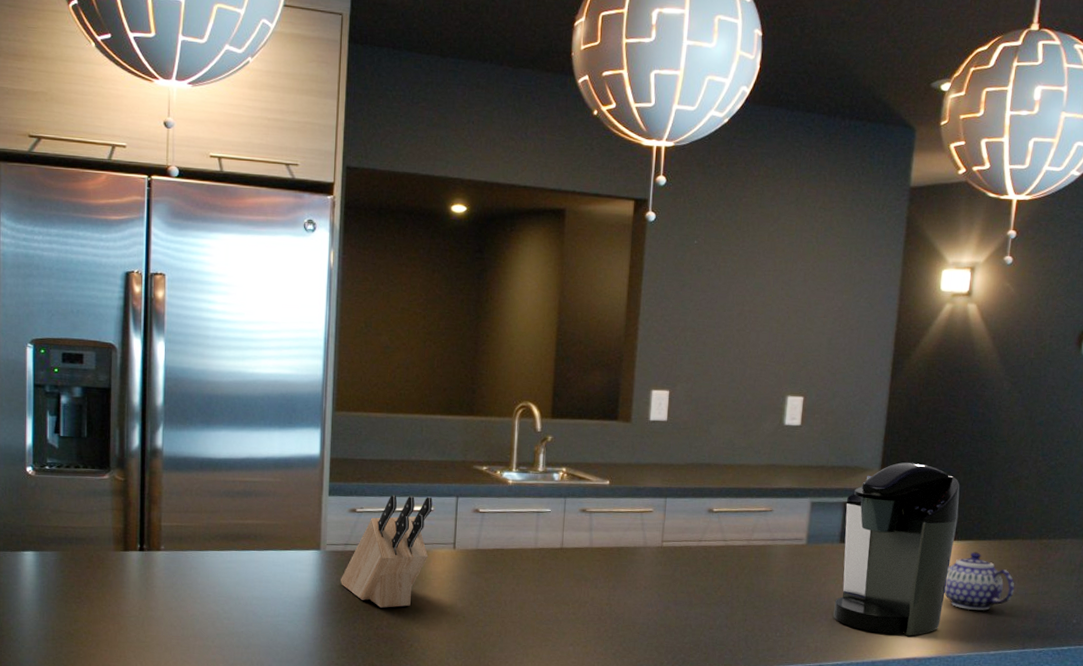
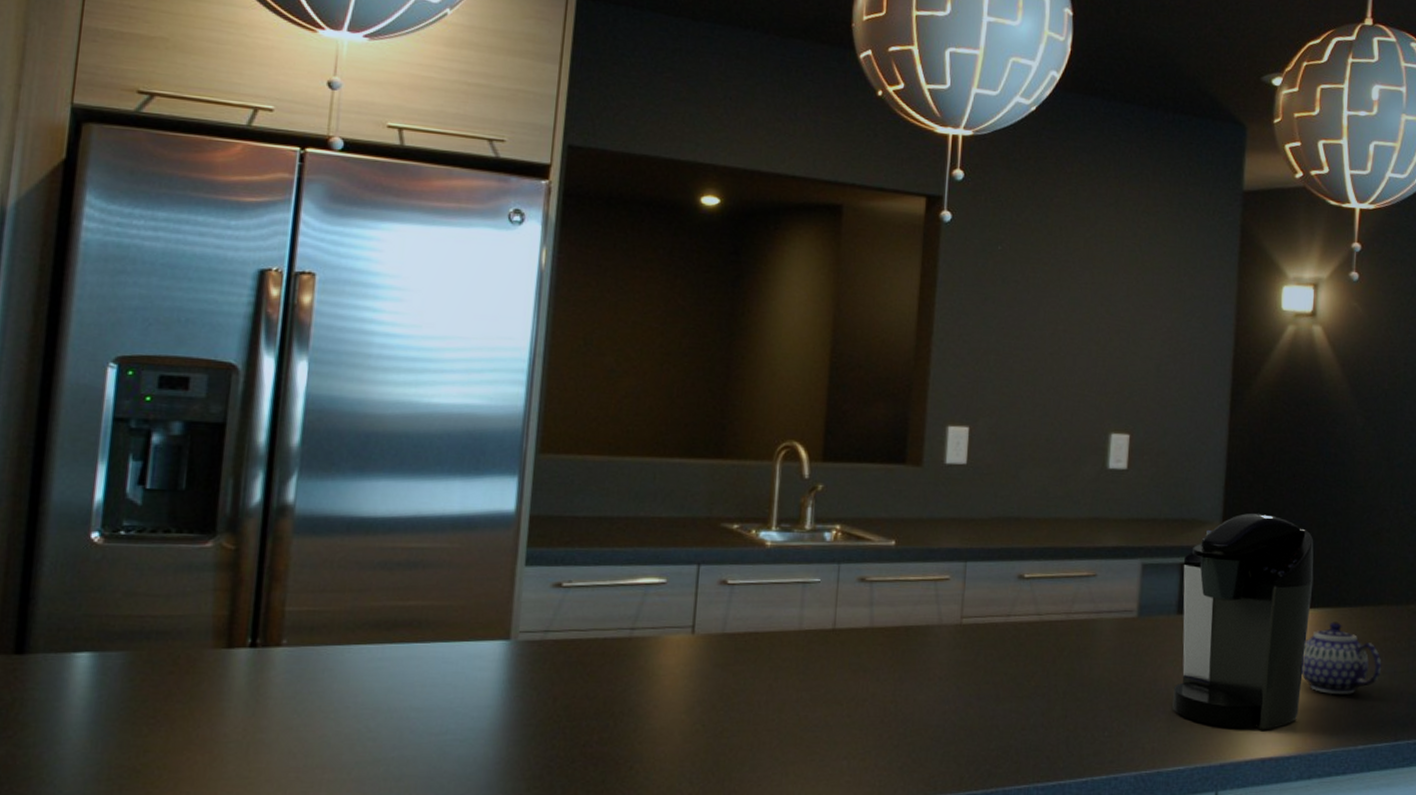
knife block: present [341,495,433,608] -> none [536,563,666,717]

